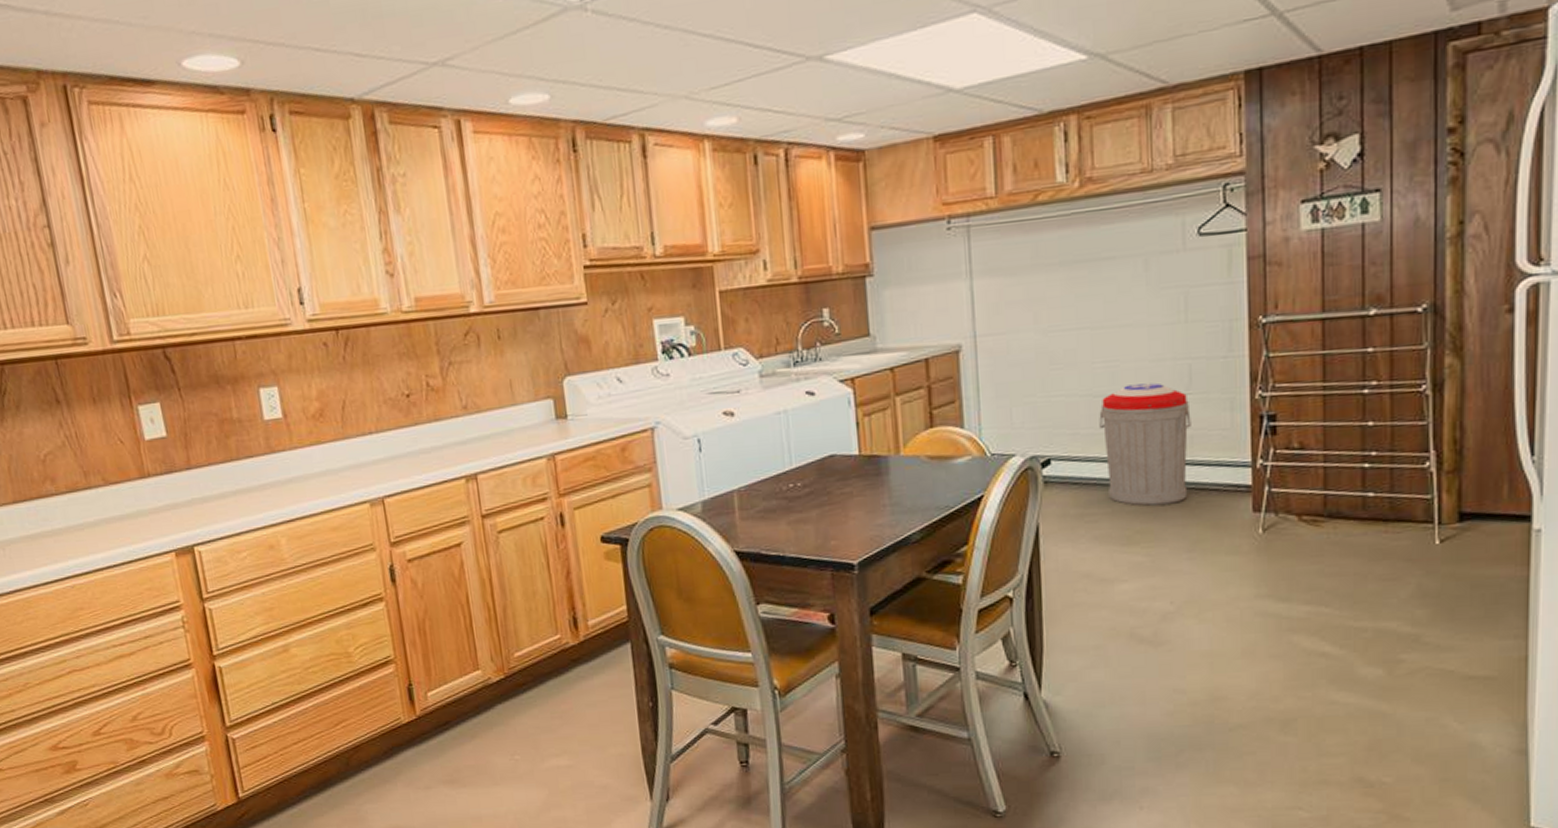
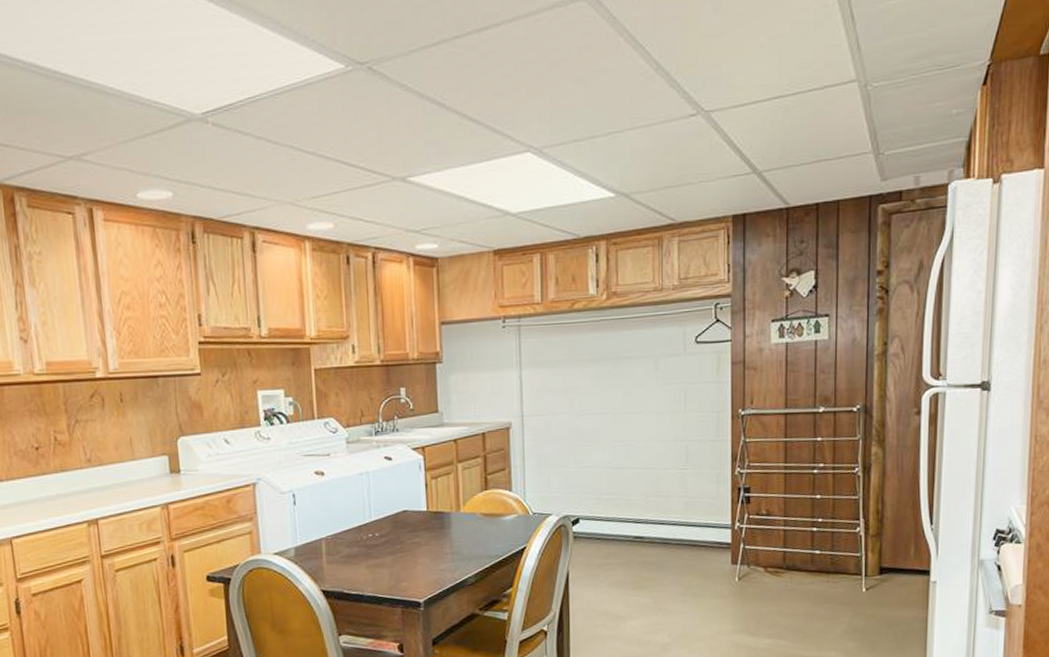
trash can: present [1099,383,1191,506] -> none [617,459,687,558]

